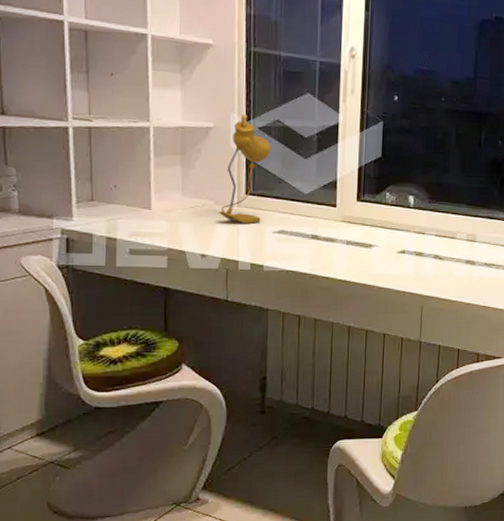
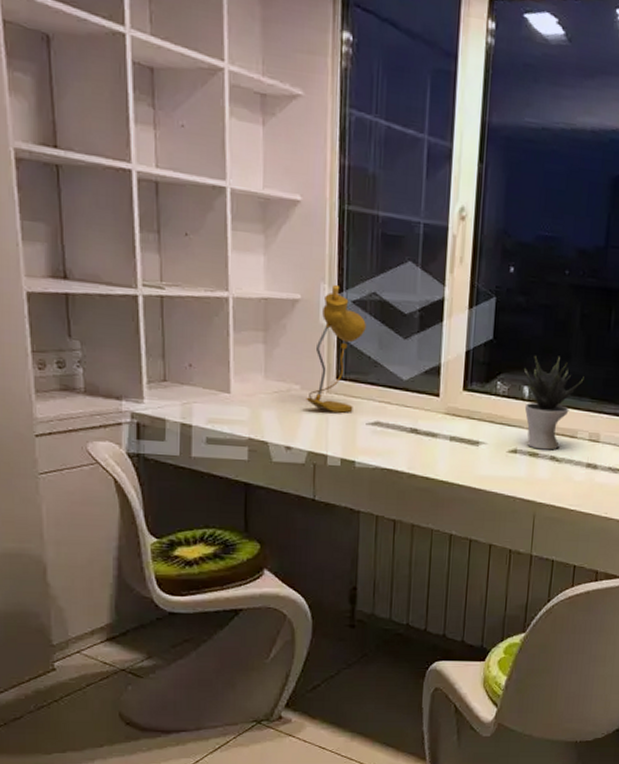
potted plant: none [408,169,461,250] -> present [523,355,584,450]

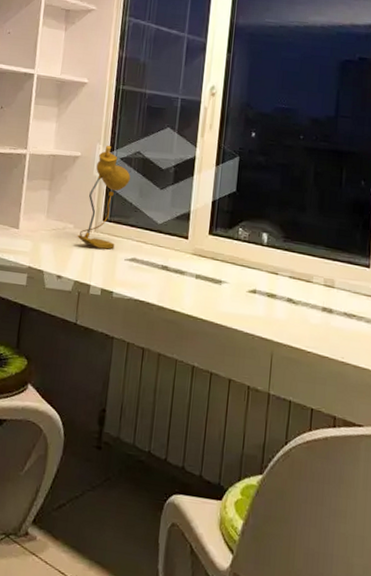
potted plant: present [523,355,584,450] -> none [262,206,318,293]

